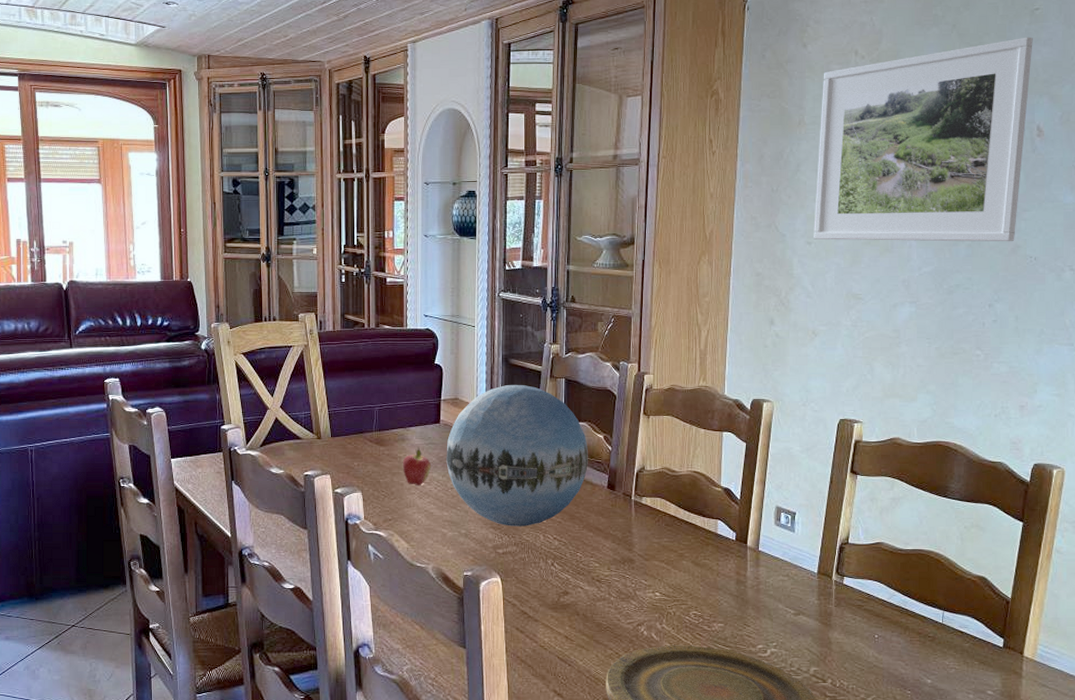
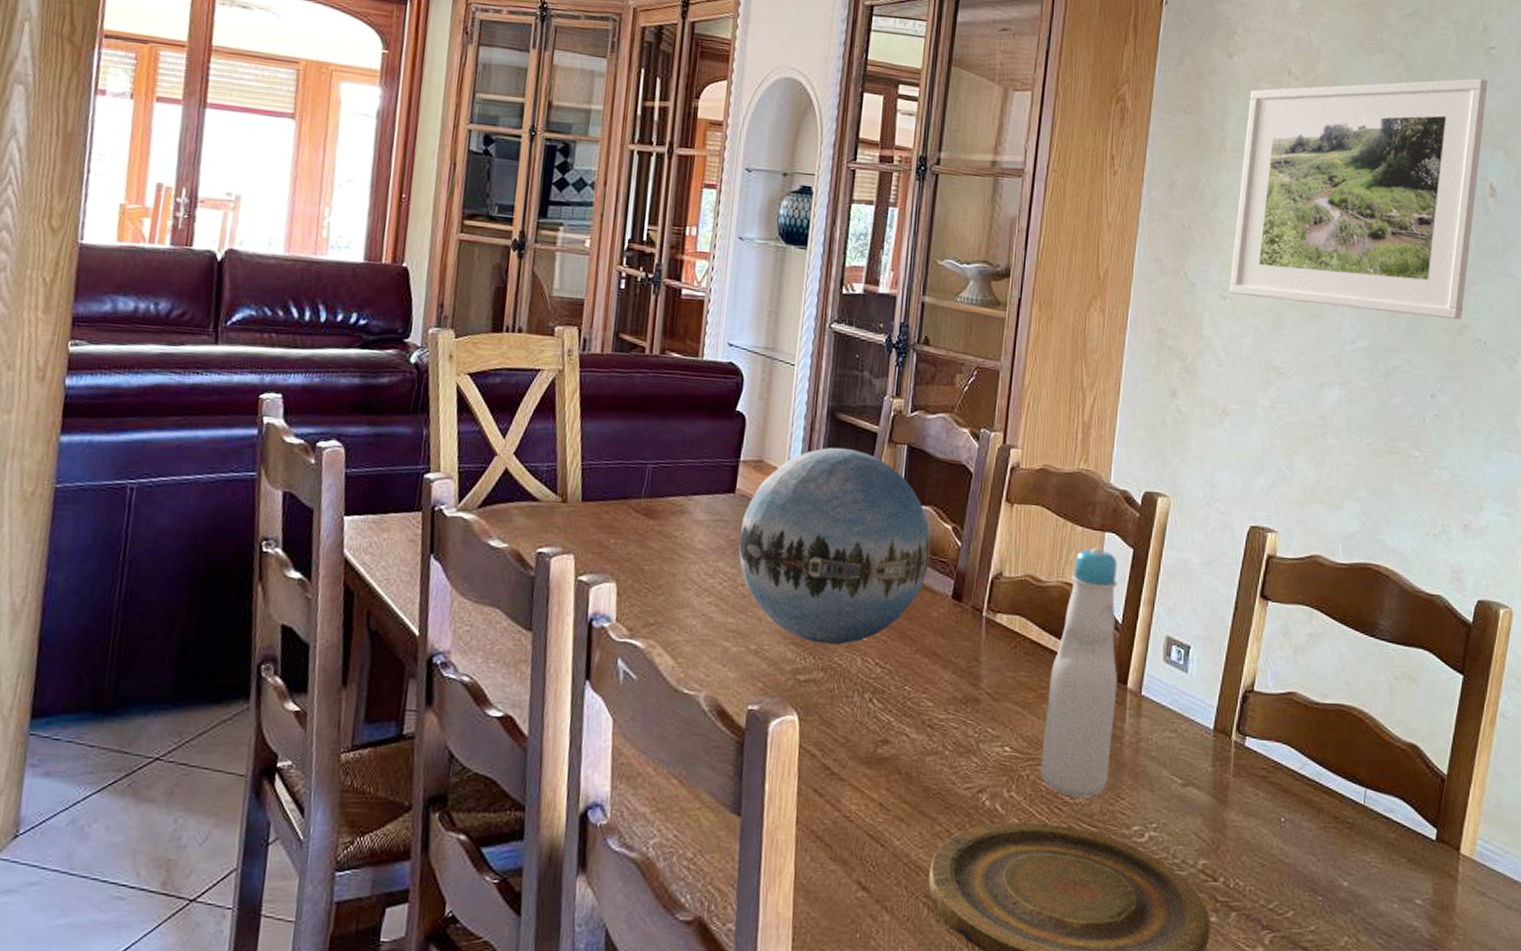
fruit: present [402,447,432,485] -> none [677,524,718,578]
bottle: none [684,444,740,626] -> present [1040,547,1118,798]

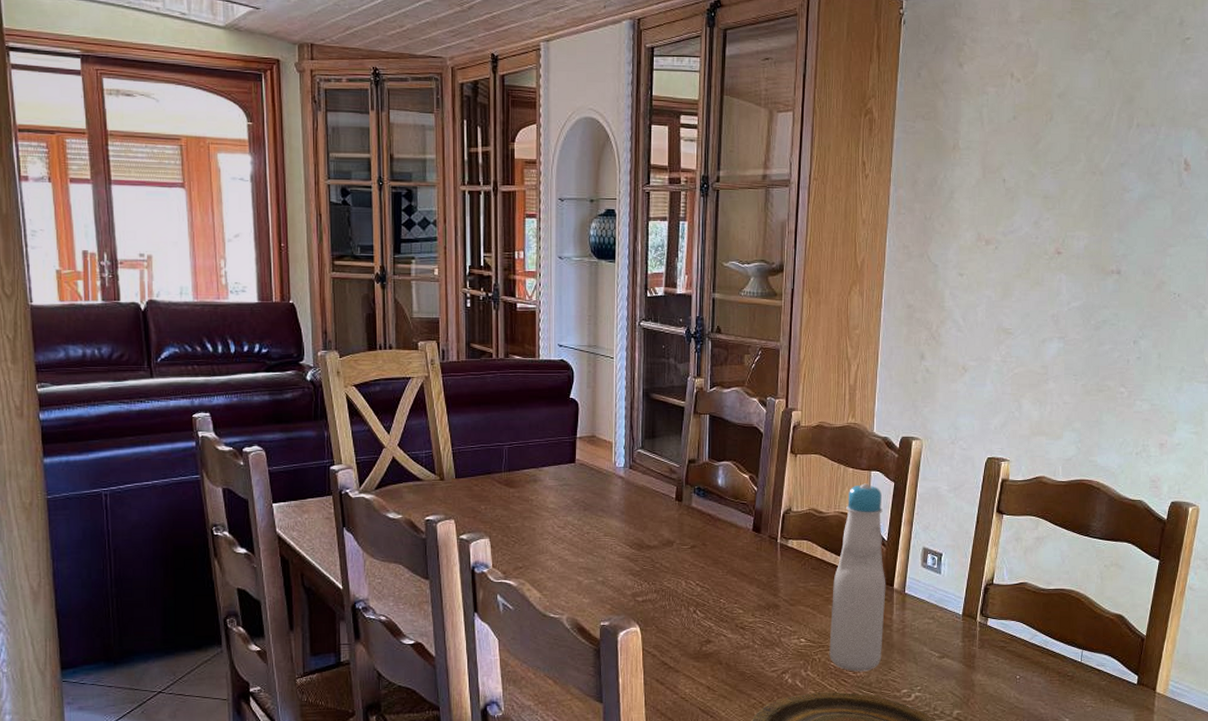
decorative orb: present [738,447,931,645] -> none [582,421,734,573]
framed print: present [1229,78,1488,321] -> none [966,67,1183,278]

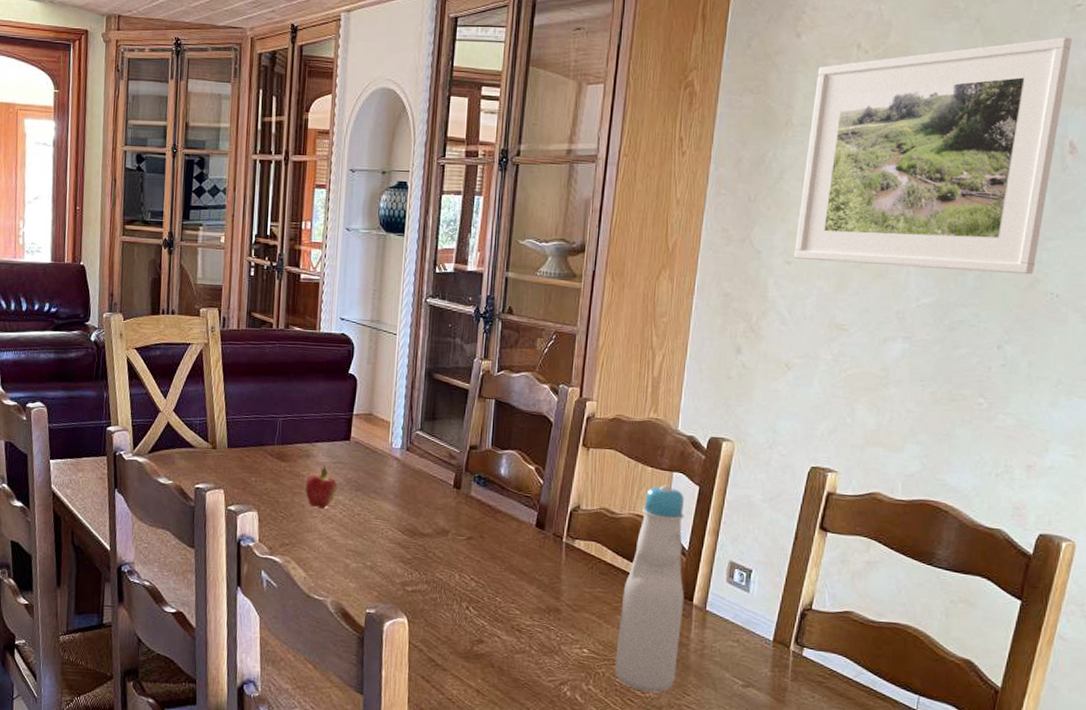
fruit: none [534,489,566,530] -> present [305,465,338,509]
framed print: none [966,67,1183,278] -> present [794,37,1072,275]

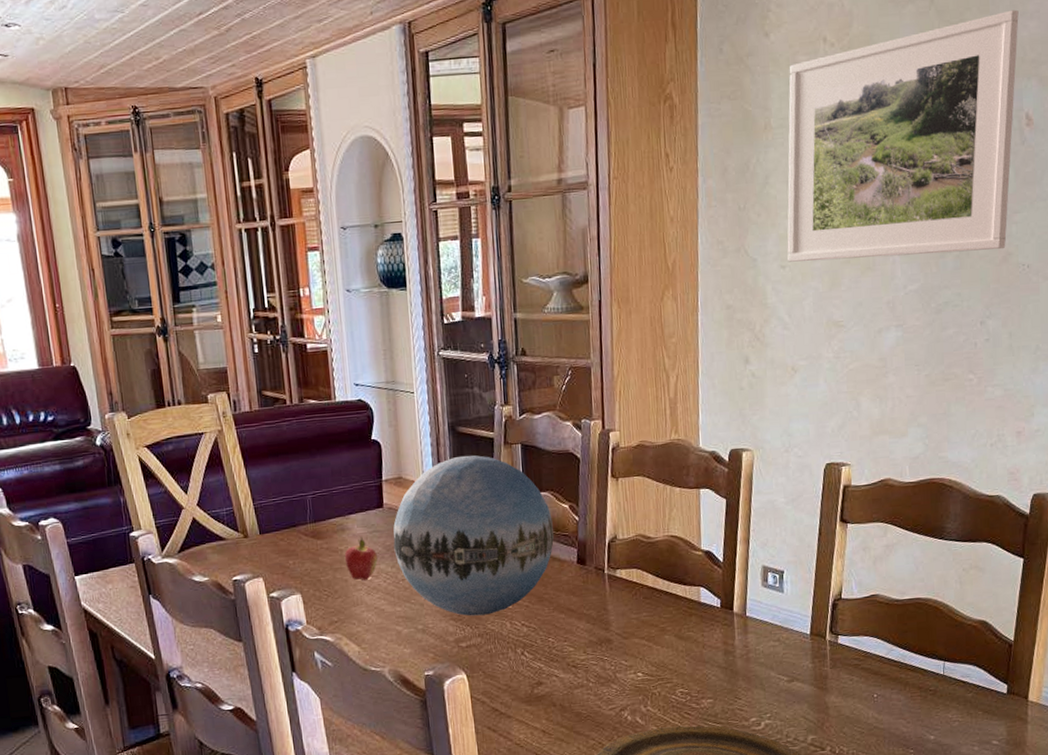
decorative orb: none [354,402,517,563] -> present [393,455,555,616]
bottle: present [614,485,685,693] -> none [667,502,726,704]

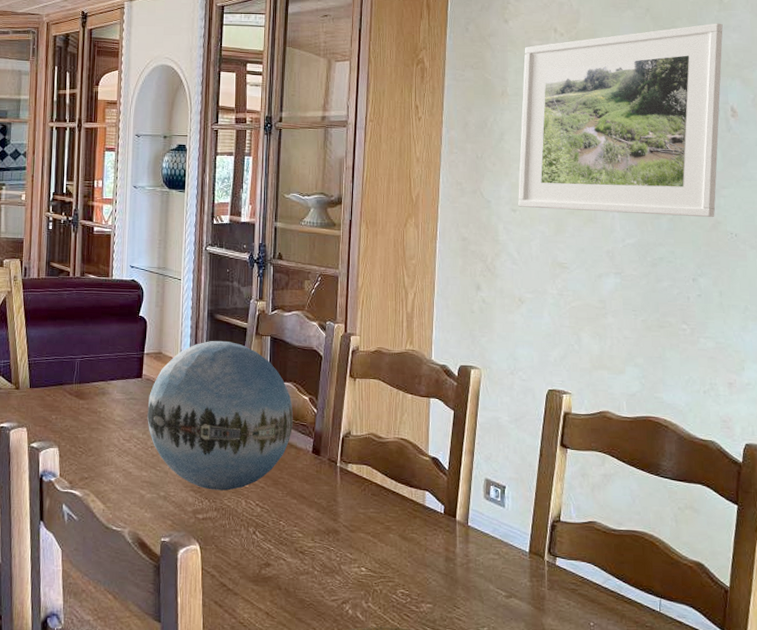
fruit: present [344,536,378,581] -> none [101,402,132,443]

